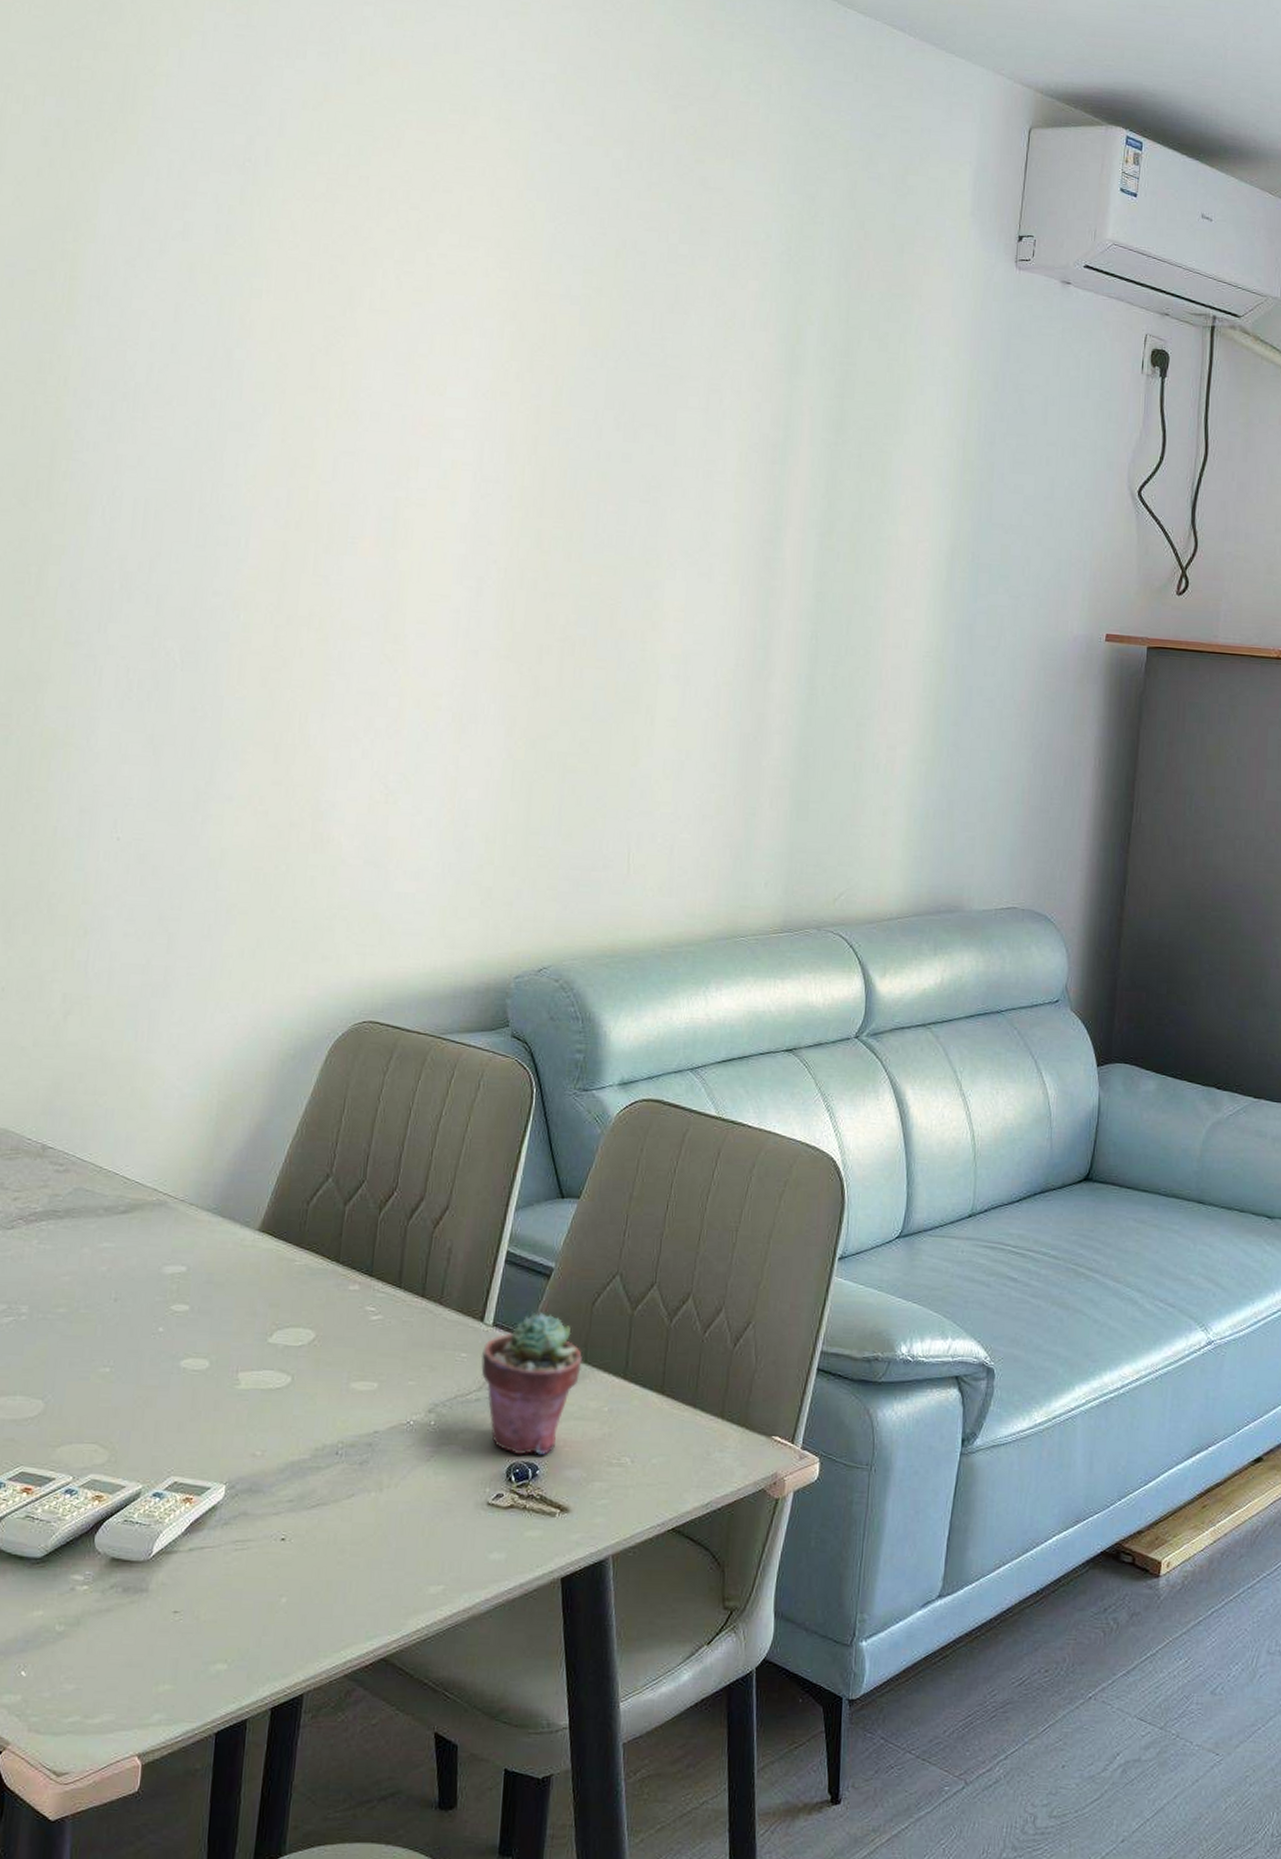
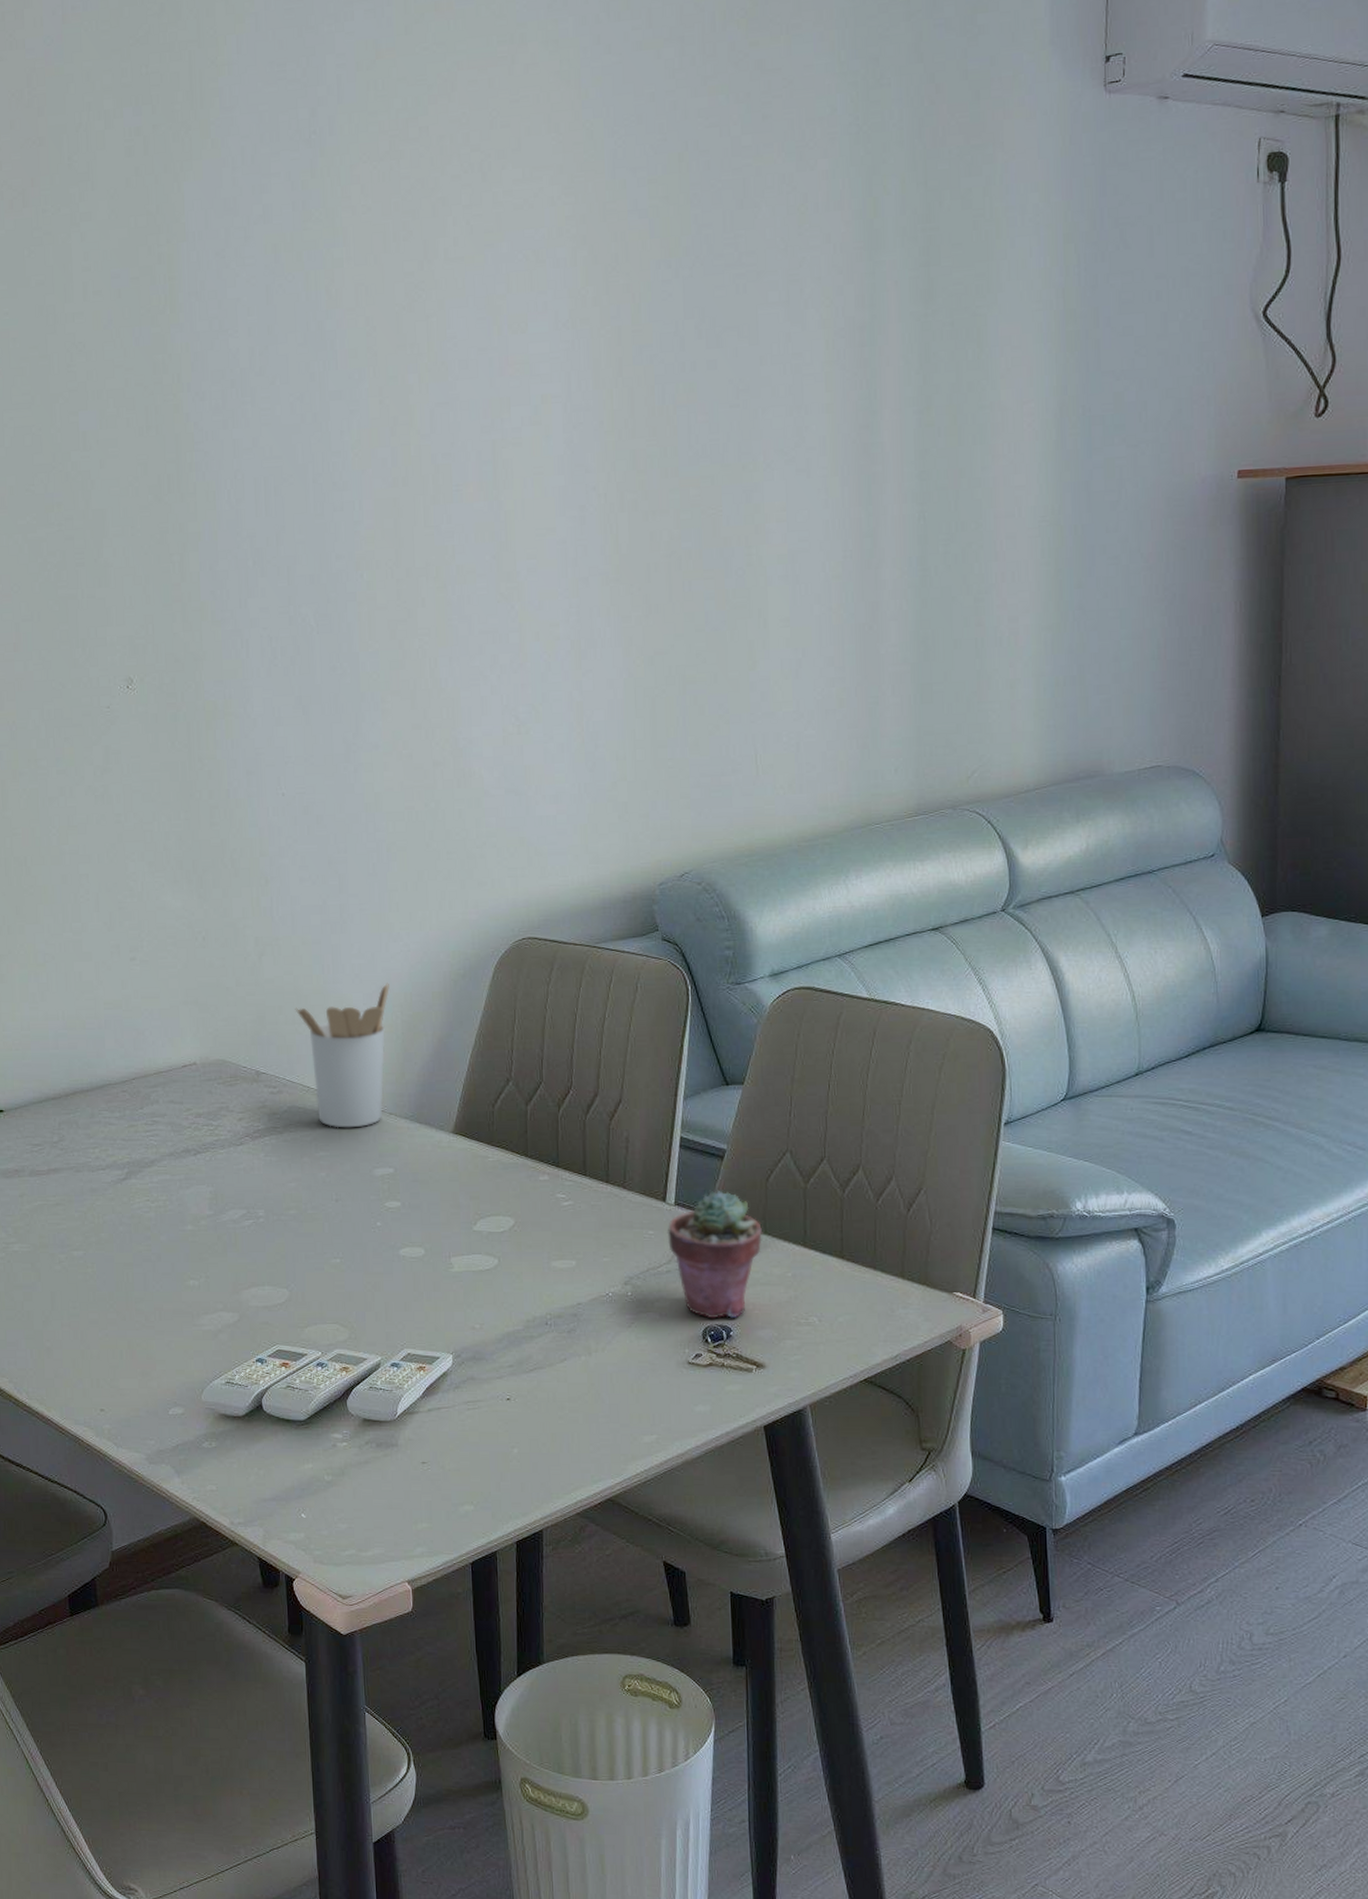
utensil holder: none [97,1057,209,1218] -> present [295,983,389,1128]

